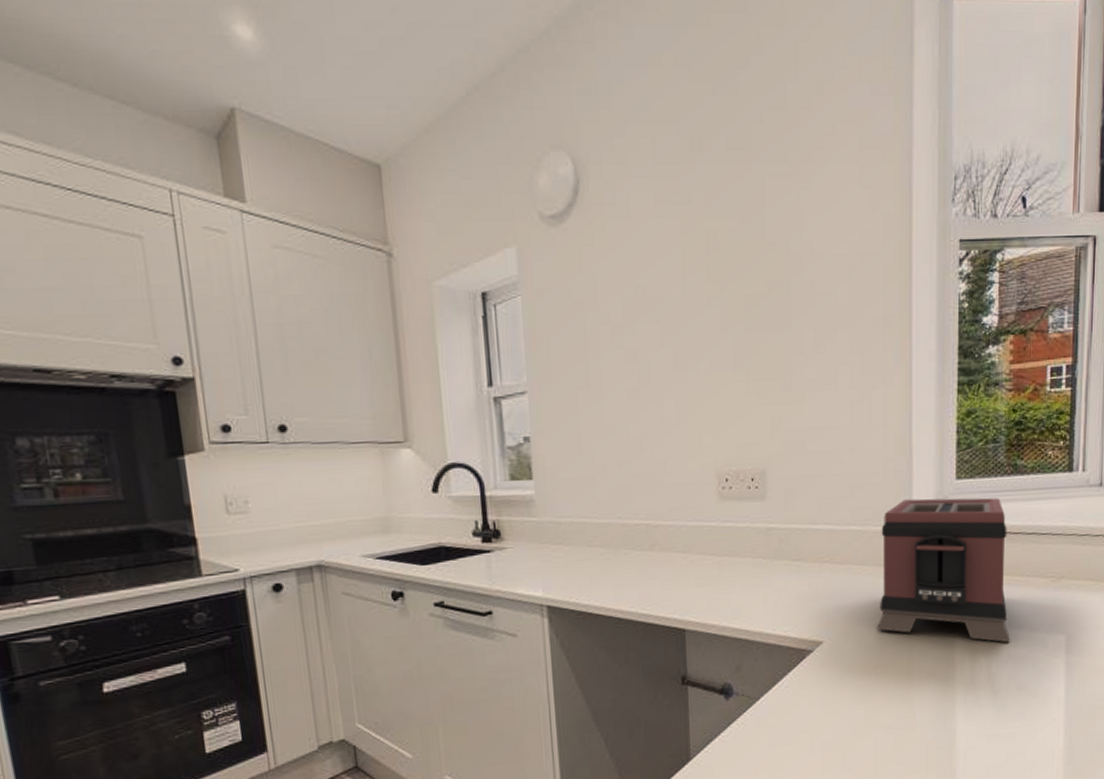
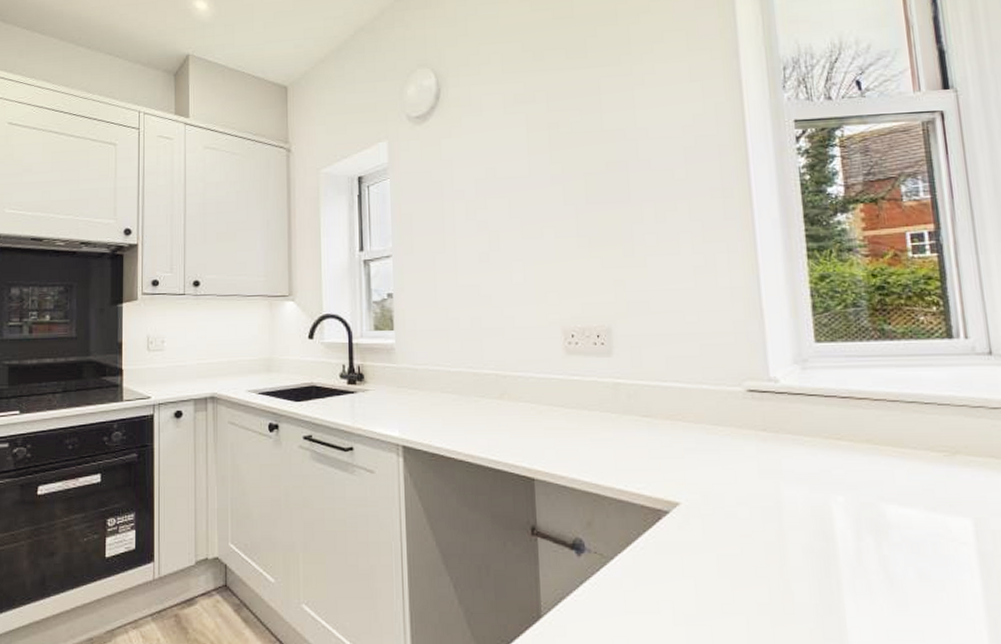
toaster: present [876,497,1010,643] -> none [736,360,901,522]

